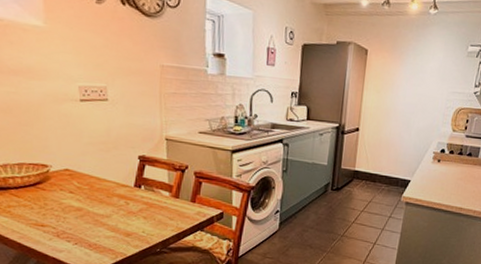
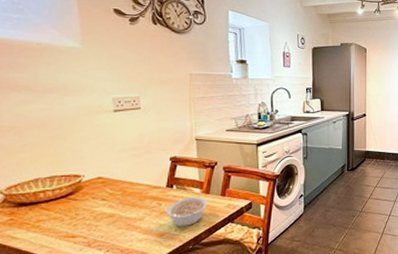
legume: none [133,199,177,230] -> present [166,196,208,227]

